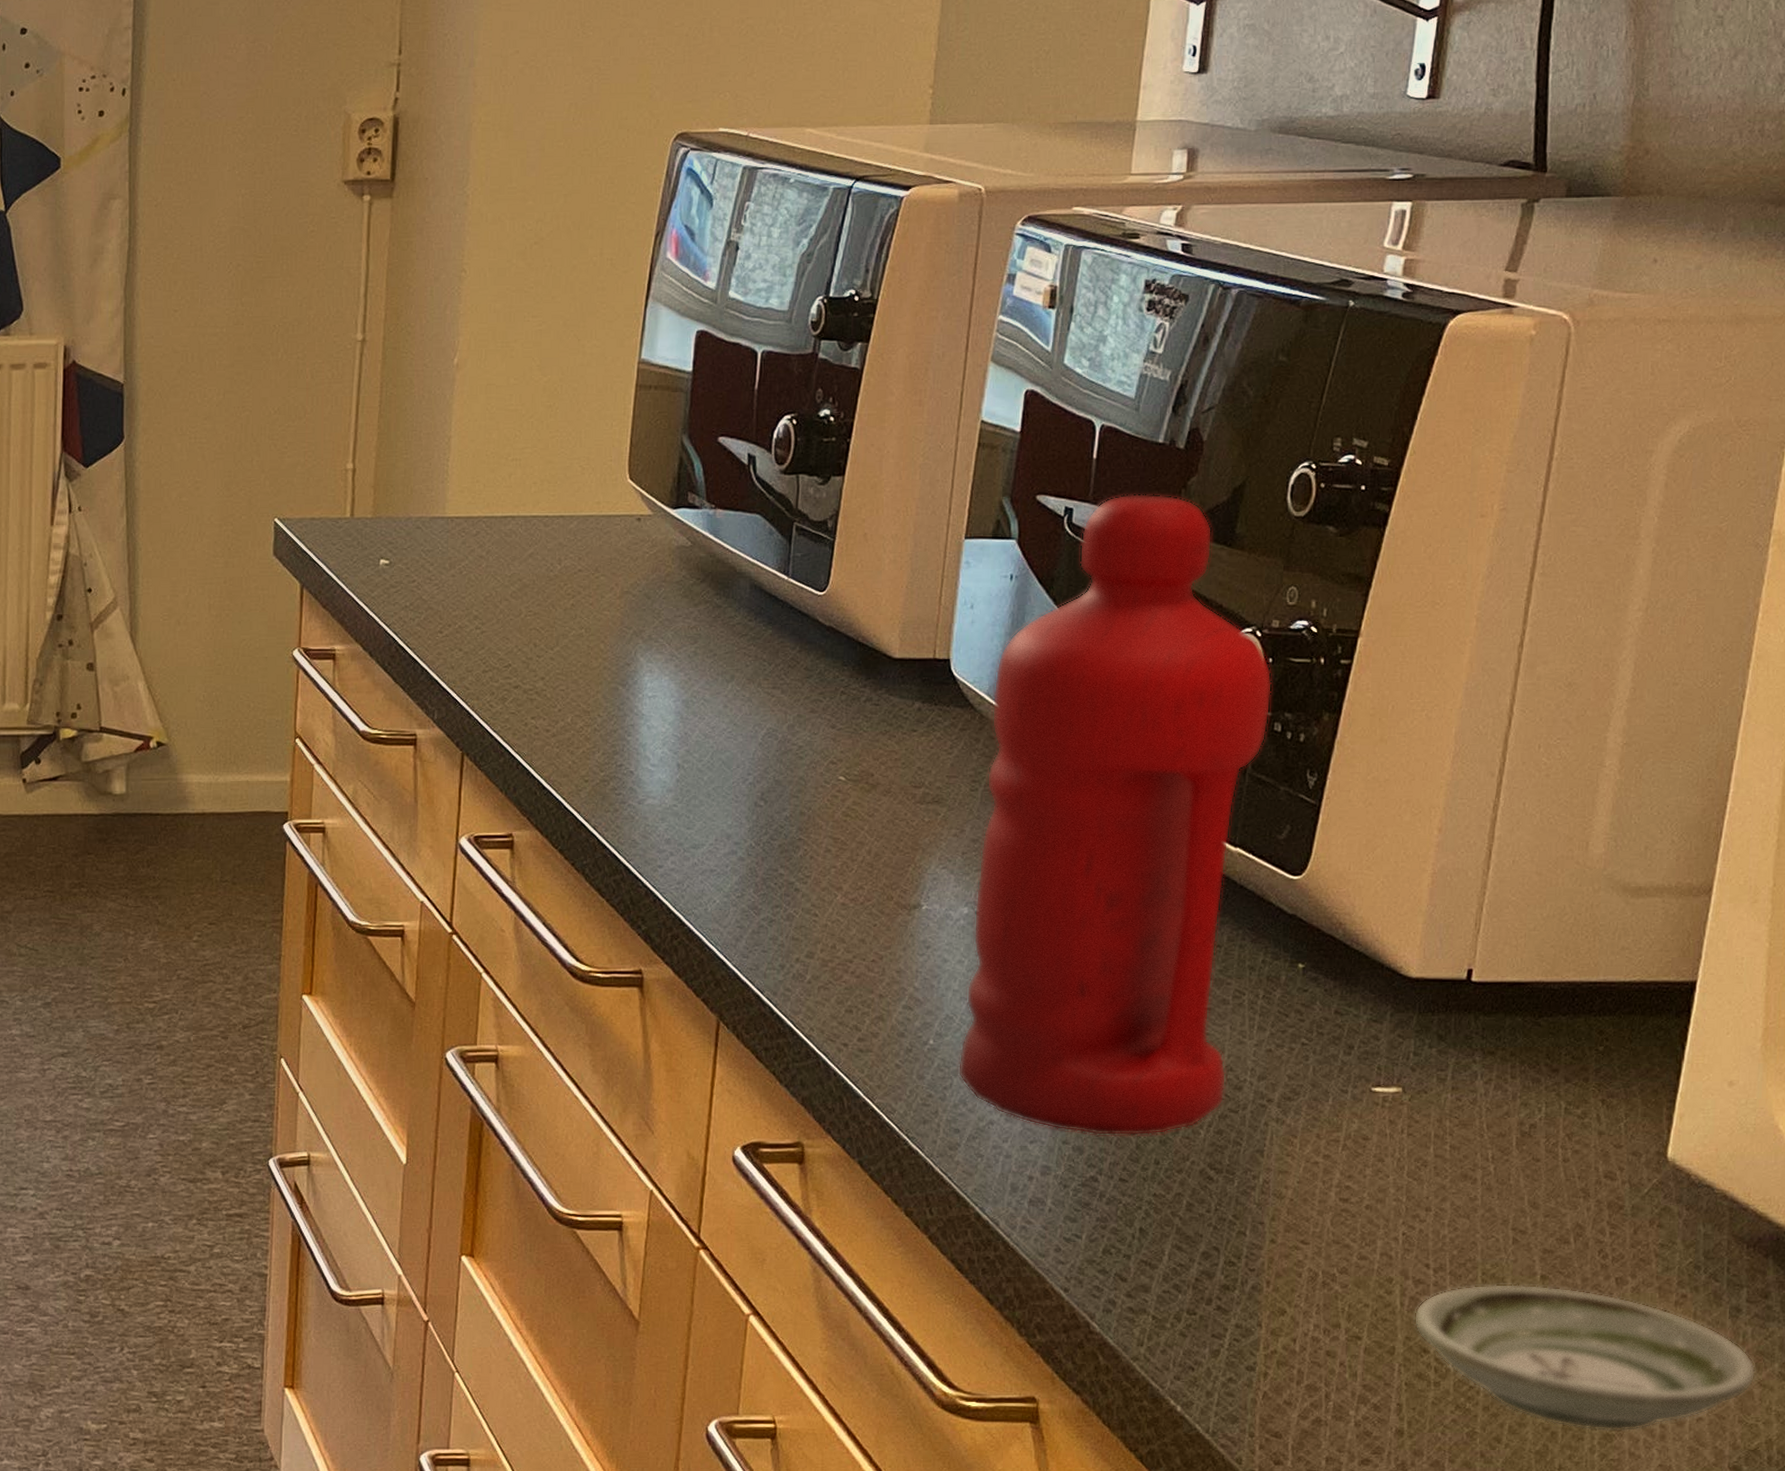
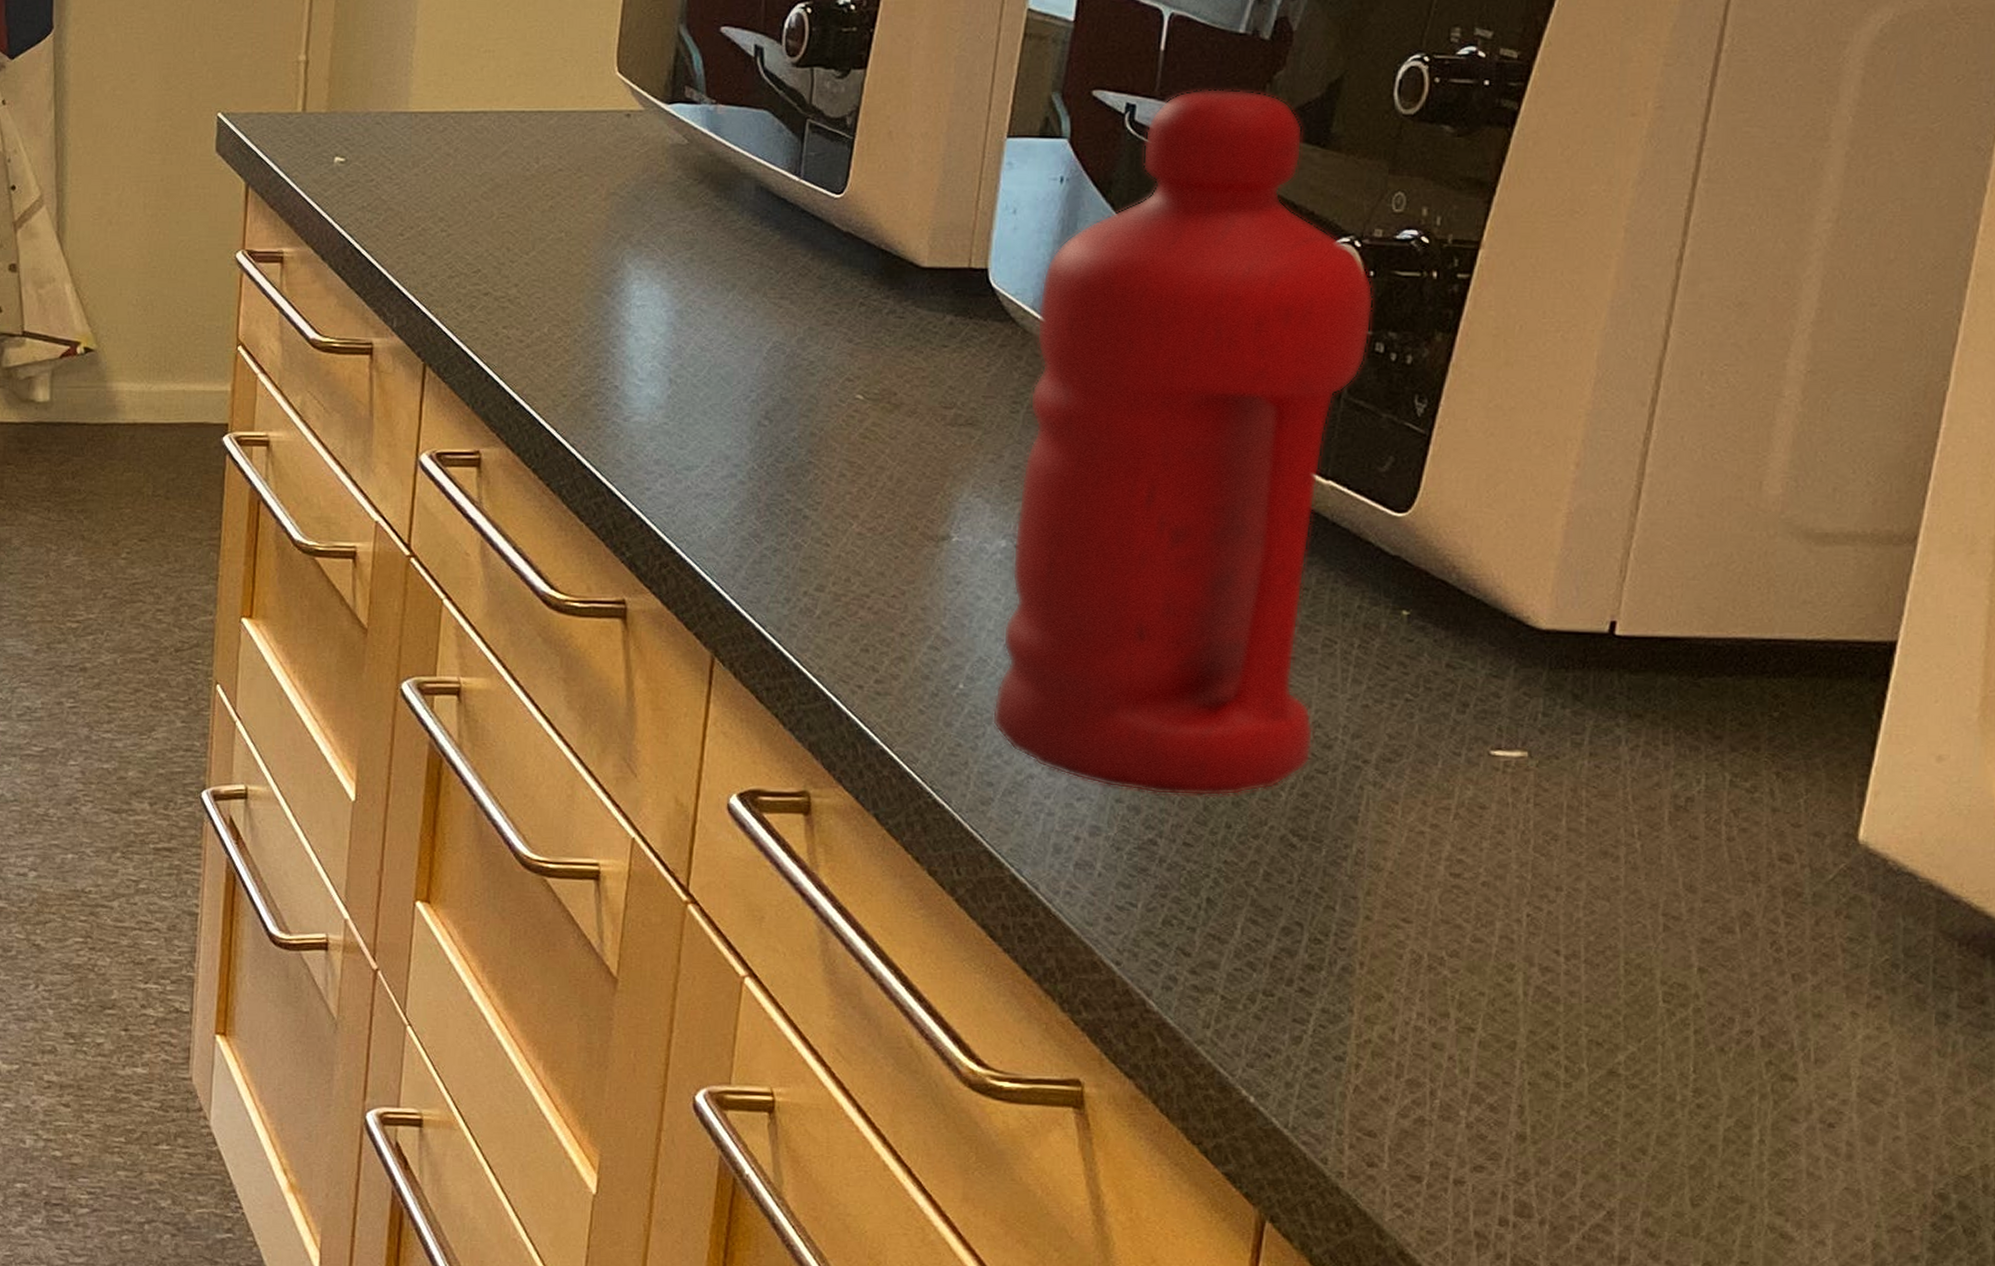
saucer: present [1413,1283,1756,1433] -> none [1539,975,1969,1150]

